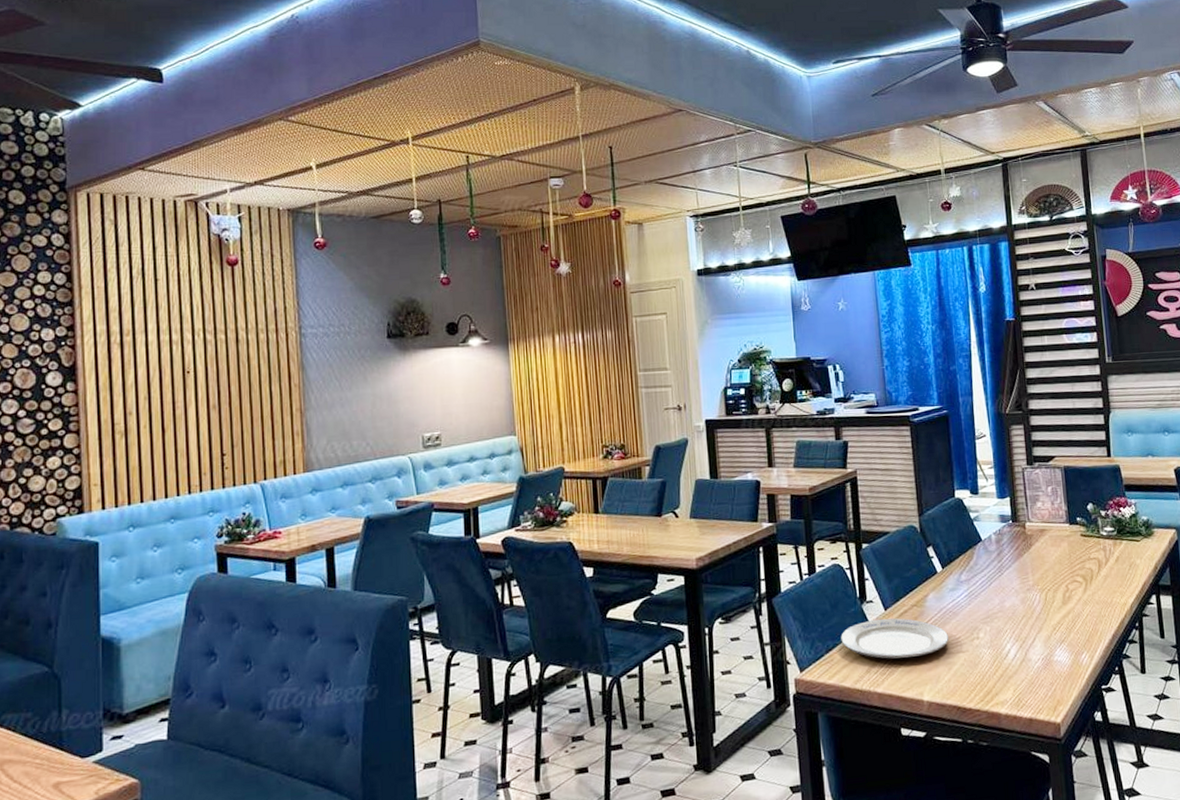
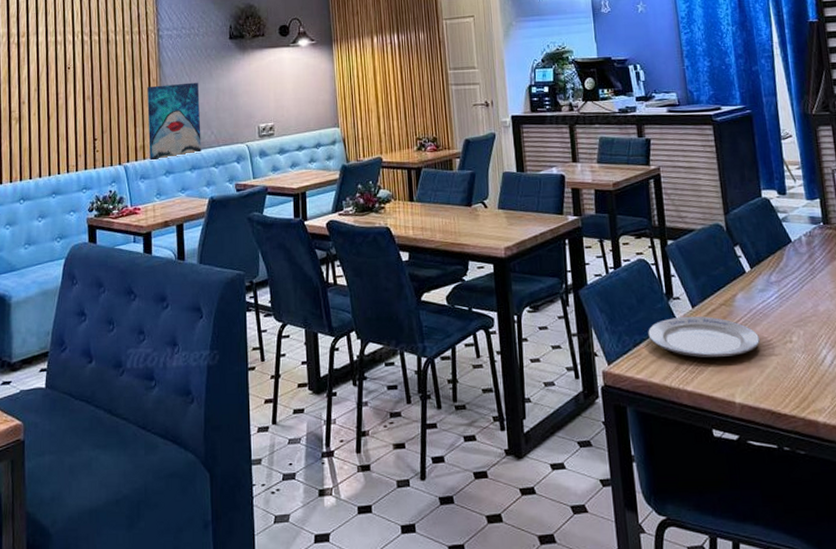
wall art: none [288,387,355,479] -> present [147,82,201,162]

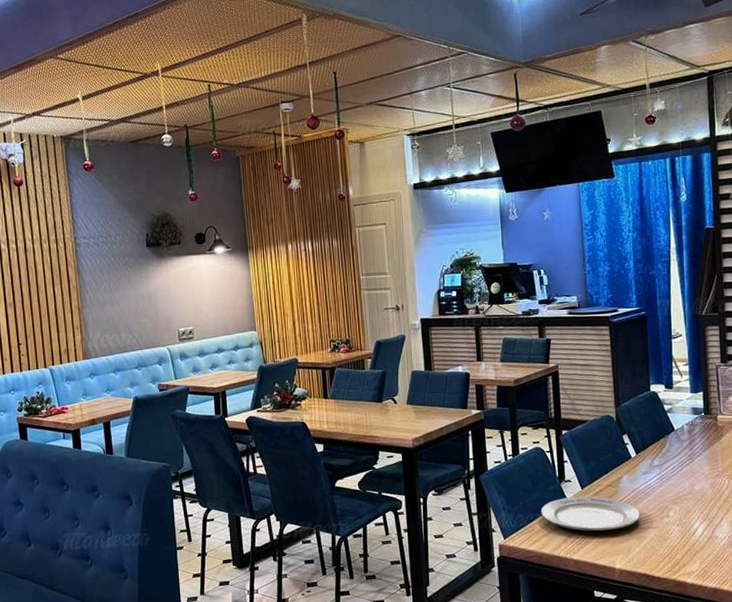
wall art: present [147,82,201,162] -> none [68,289,124,365]

